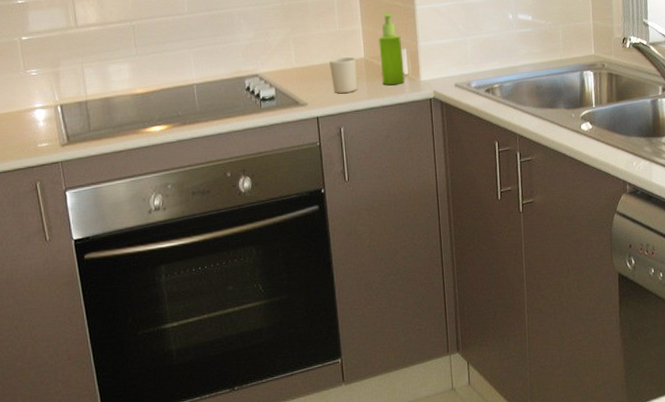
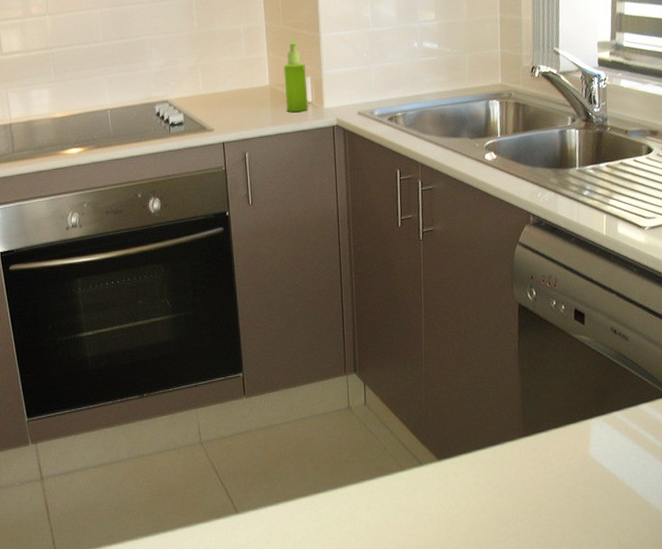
mug: present [330,57,358,93] -> none [236,84,263,119]

